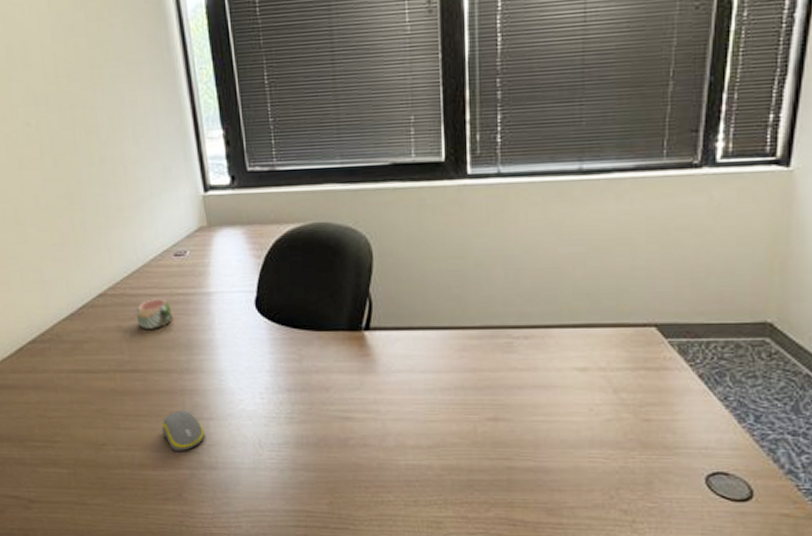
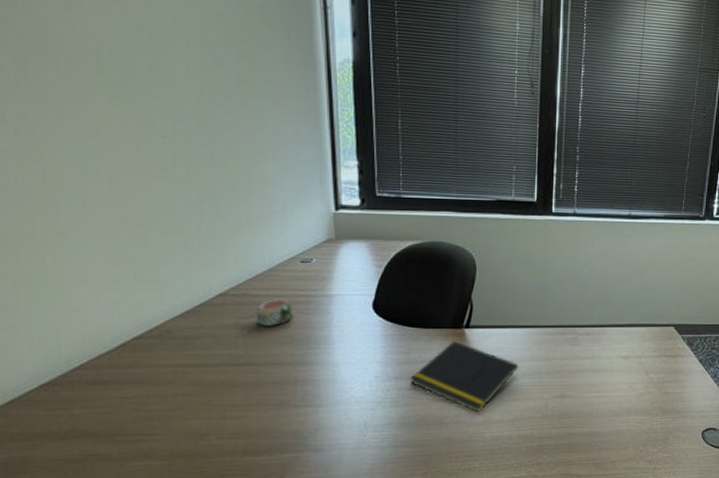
computer mouse: present [162,410,205,451] -> none [270,399,313,437]
notepad: none [304,347,436,433] -> present [410,341,519,411]

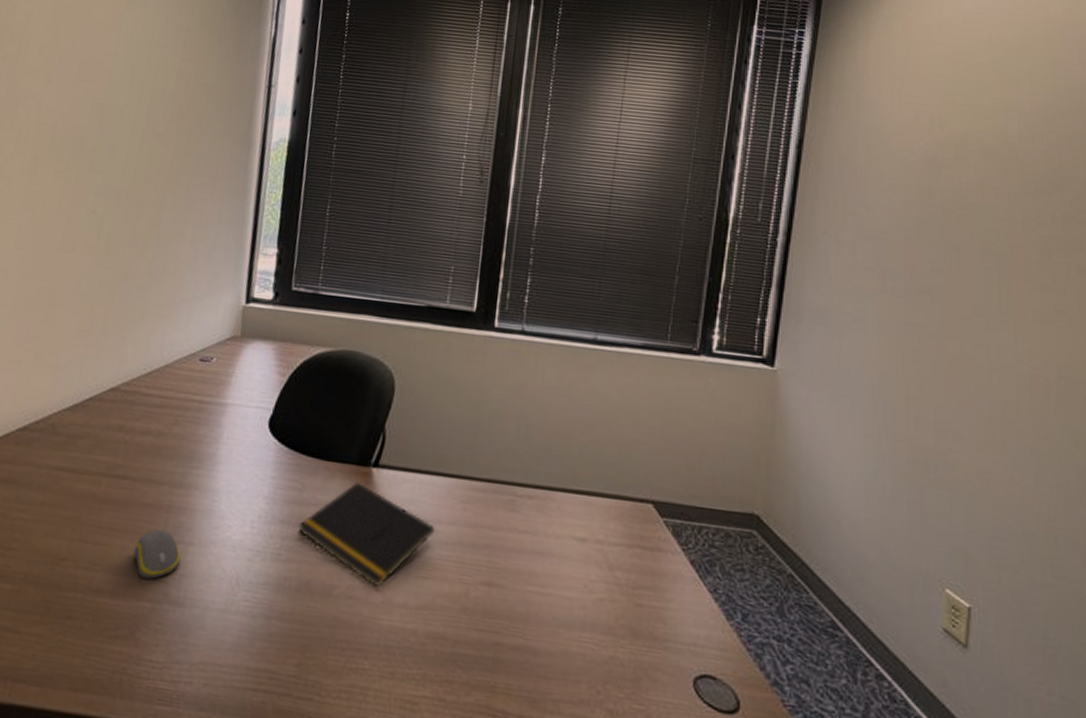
mug: present [256,299,293,326] -> none [142,401,183,434]
computer mouse: none [270,399,313,437] -> present [134,529,181,579]

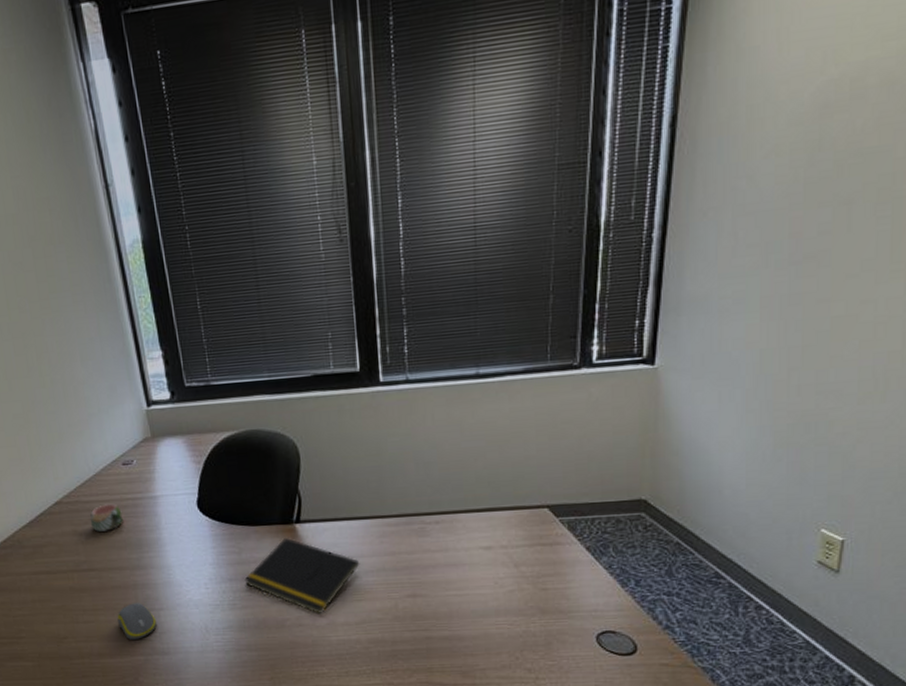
mug: none [142,401,183,434] -> present [90,503,123,532]

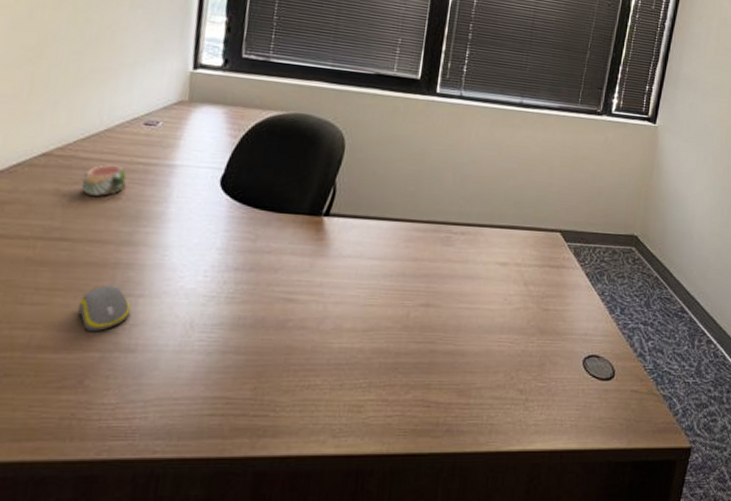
notepad: present [244,538,360,614] -> none [252,230,381,316]

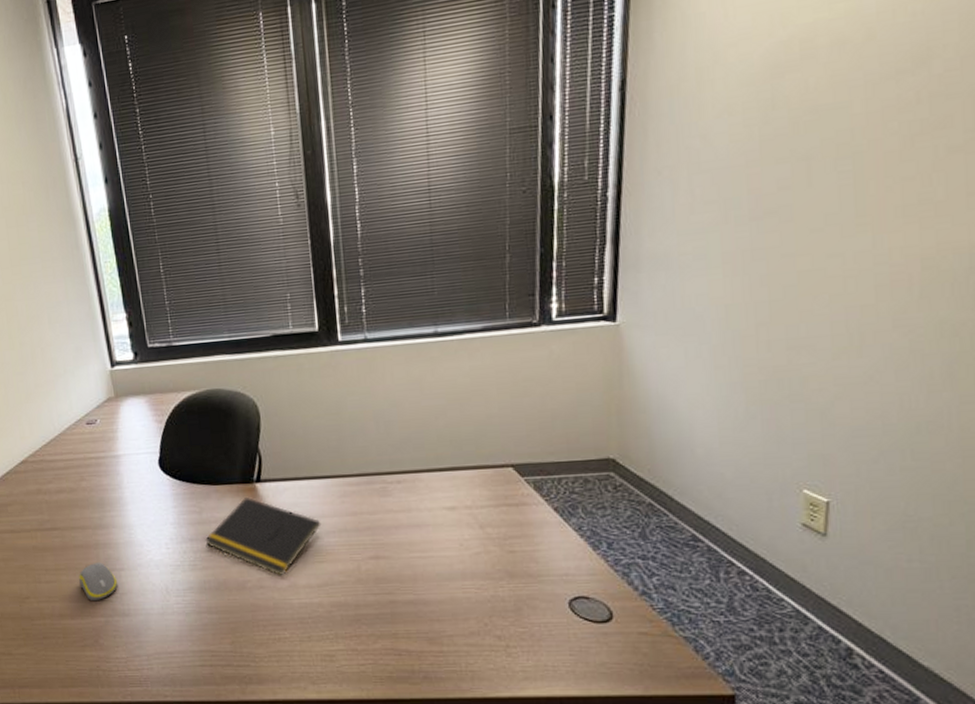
mug: present [81,164,127,196] -> none [54,462,86,491]
notepad: none [252,230,381,316] -> present [205,498,321,575]

